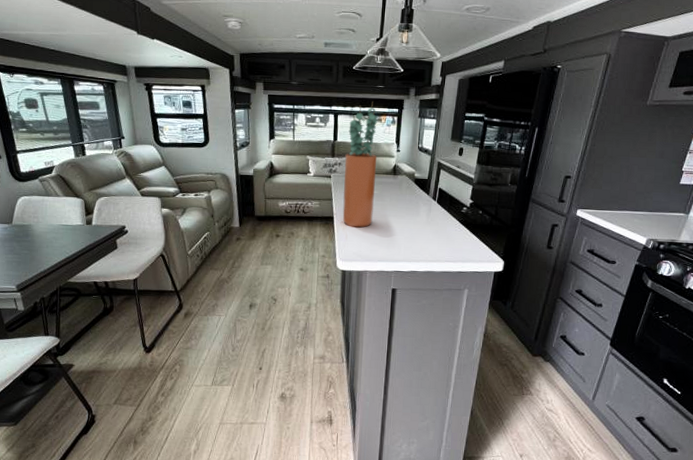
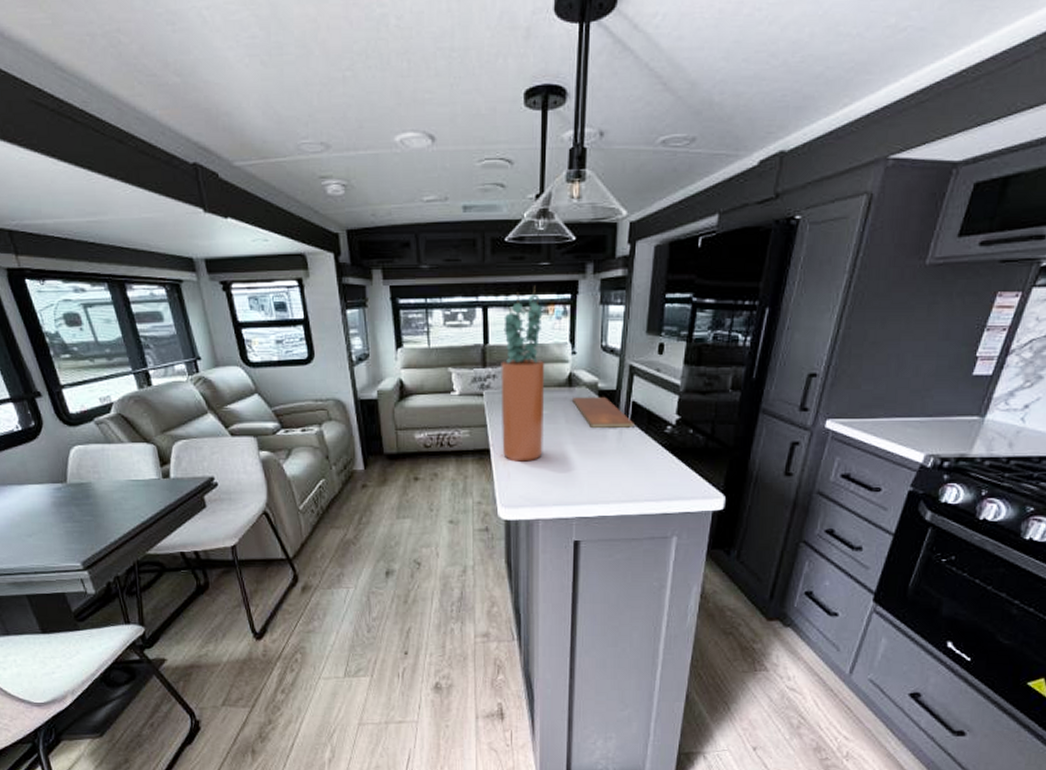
chopping board: none [396,183,440,207] -> present [572,397,634,428]

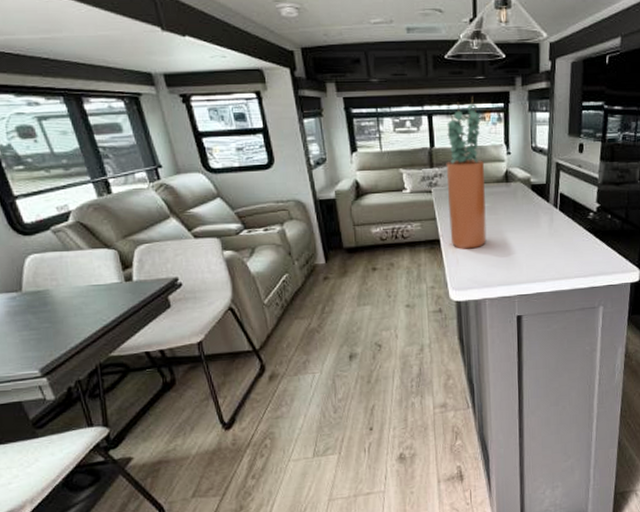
chopping board: present [572,397,634,428] -> none [509,190,563,217]

